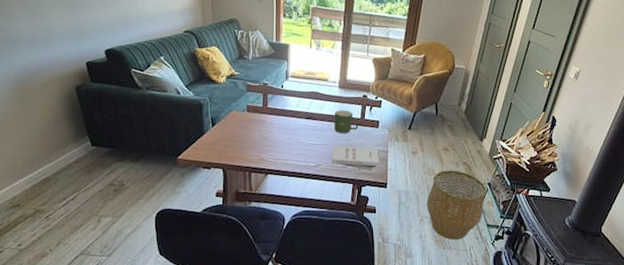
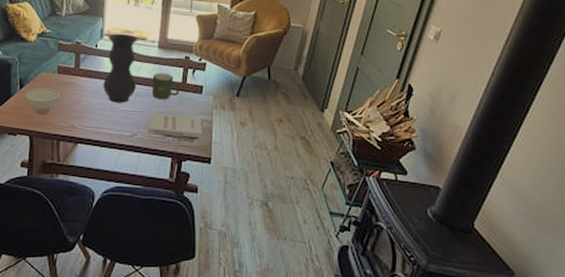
bowl: none [217,125,250,149] -> present [25,87,60,114]
vase: none [289,75,320,137] -> present [103,33,138,103]
basket: present [426,170,487,240] -> none [257,145,329,230]

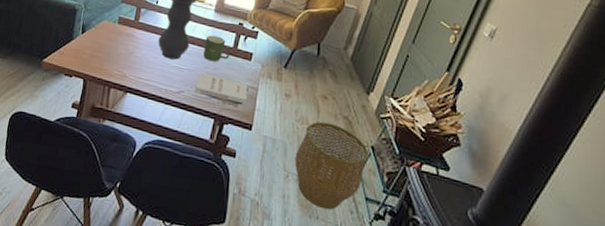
bowl: present [25,87,60,114] -> none [85,34,117,60]
basket: none [257,145,329,230] -> present [294,121,370,210]

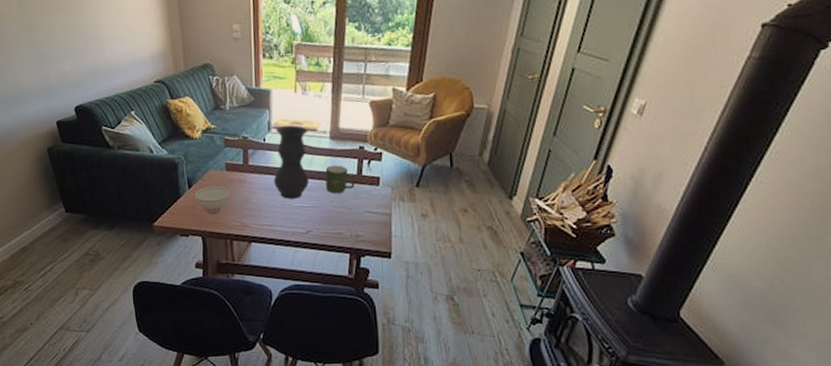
bowl: none [85,34,117,60] -> present [194,186,230,214]
books: present [194,73,249,107] -> none [323,207,382,237]
basket: present [294,121,370,210] -> none [441,236,519,323]

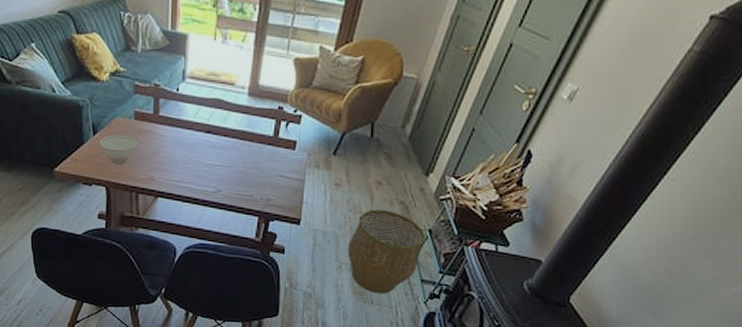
vase: present [274,125,309,199] -> none [185,76,225,156]
mug: present [325,165,356,194] -> none [240,124,271,155]
basket: none [441,236,519,323] -> present [347,209,427,294]

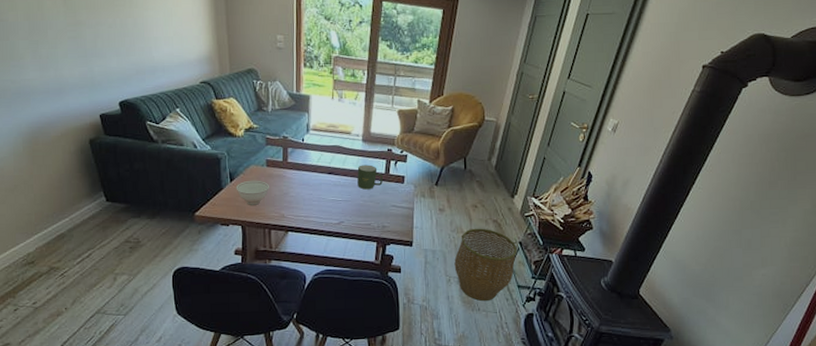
mug: none [240,124,271,155] -> present [357,164,384,190]

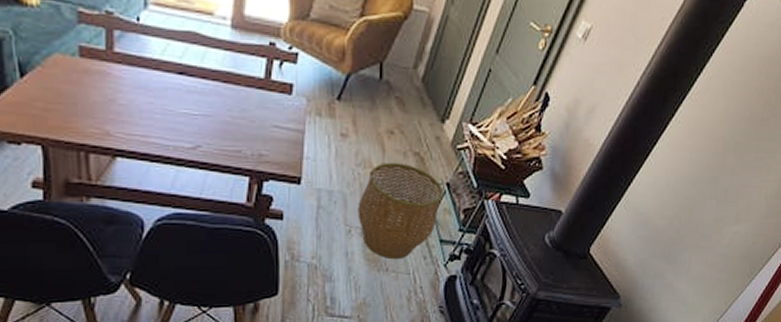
bowl: present [236,180,269,205] -> none [29,76,85,115]
mug: present [357,164,384,190] -> none [223,63,262,101]

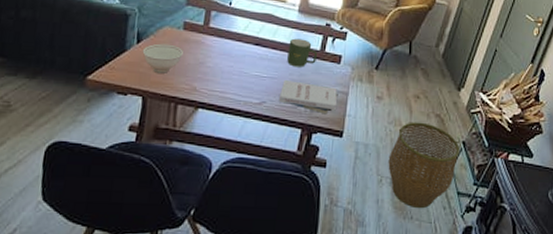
bowl: none [29,76,85,115] -> present [142,43,183,73]
books: none [217,118,292,158] -> present [278,80,338,114]
mug: none [223,63,262,101] -> present [287,38,318,67]

